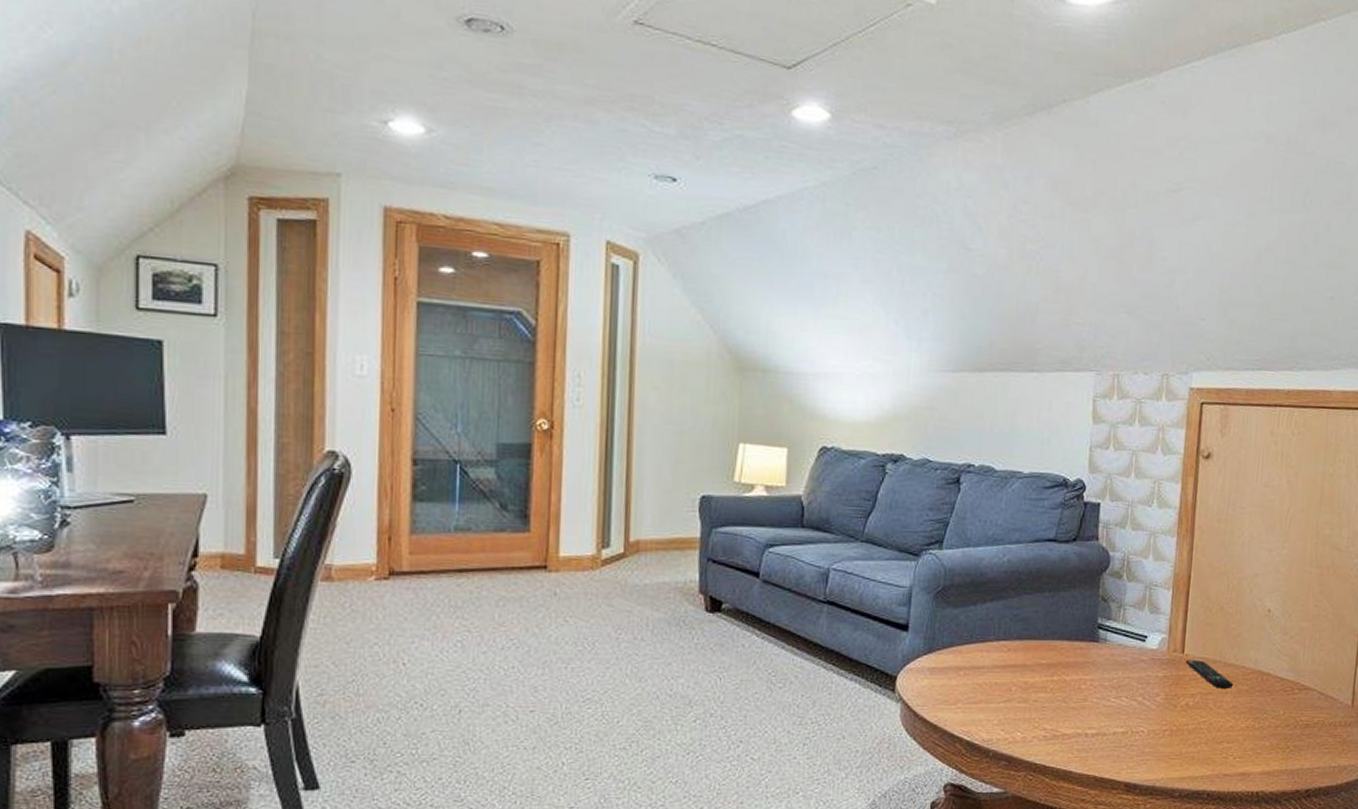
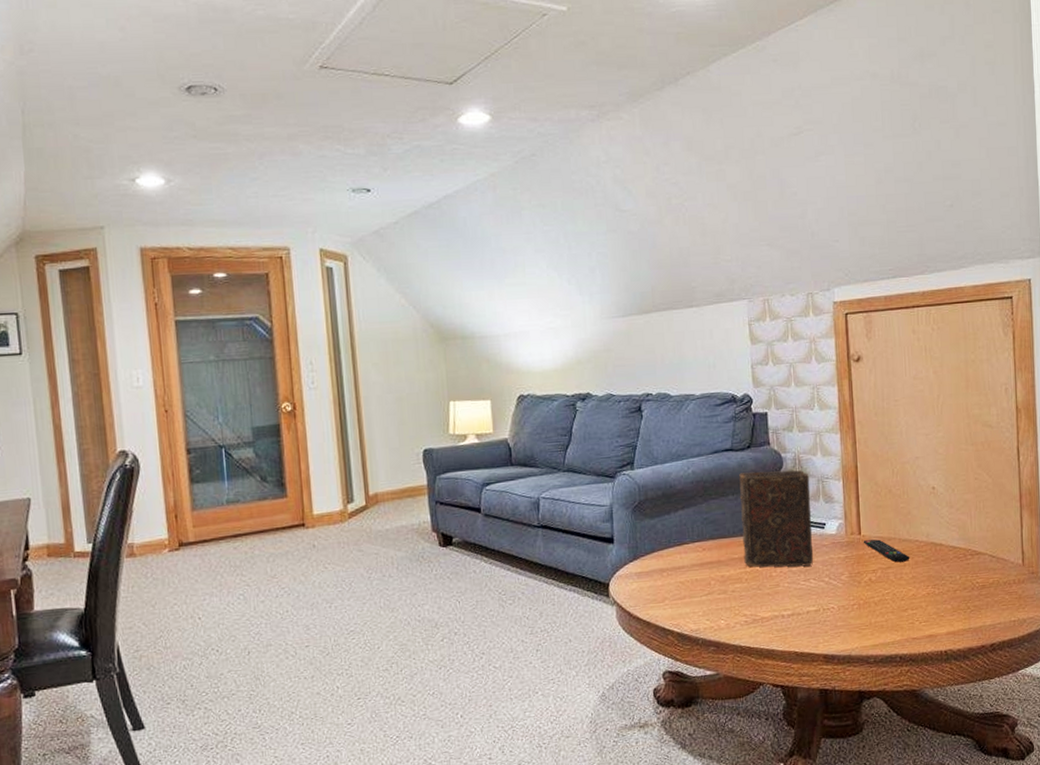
book: none [1052,568,1137,682] -> present [739,470,814,568]

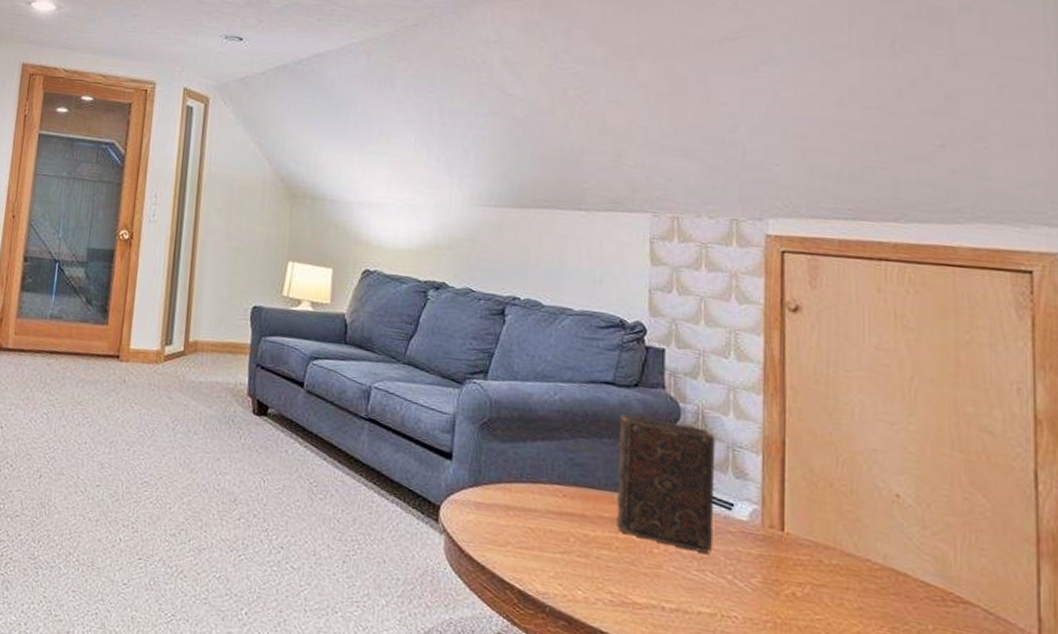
remote control: present [863,539,910,562] -> none [786,540,856,585]

